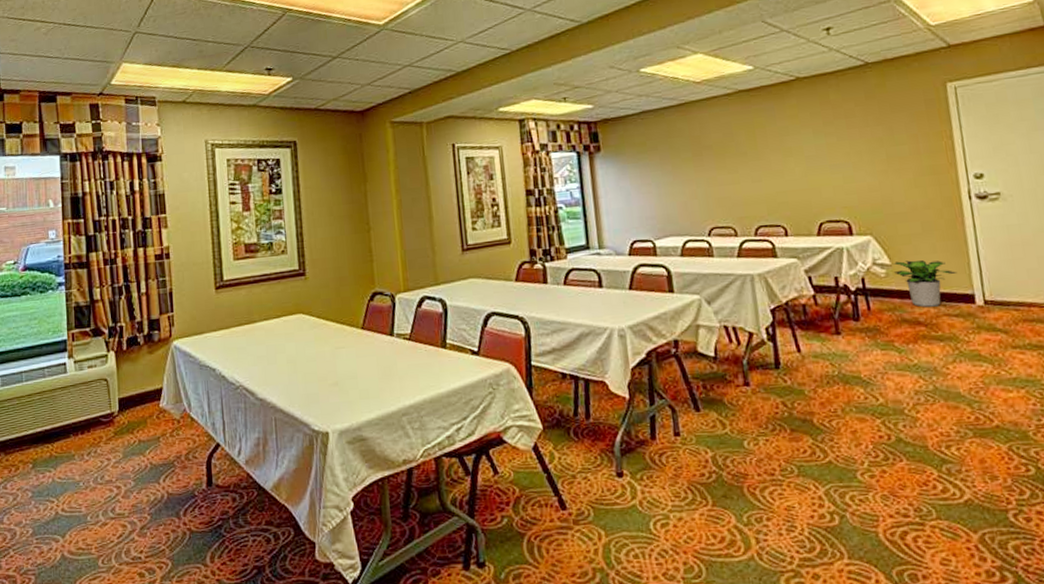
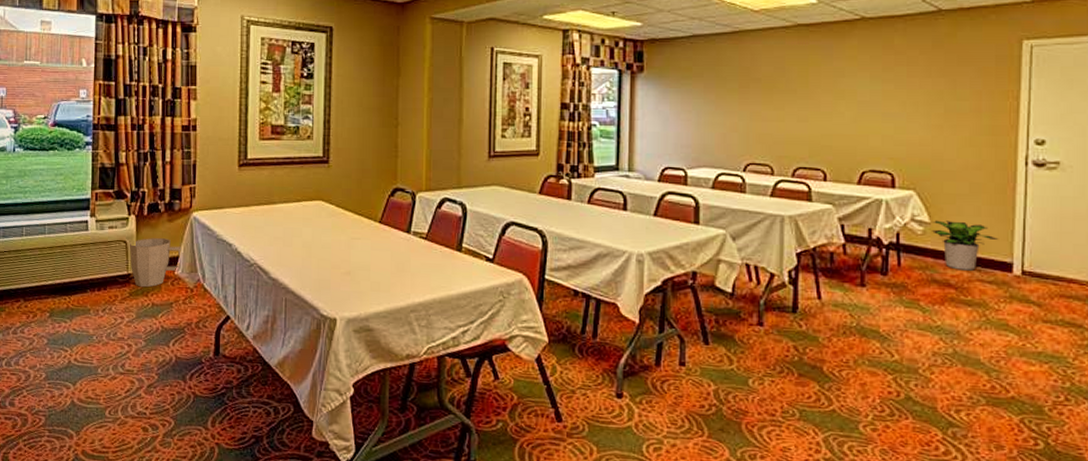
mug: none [111,371,164,425] -> present [130,238,181,288]

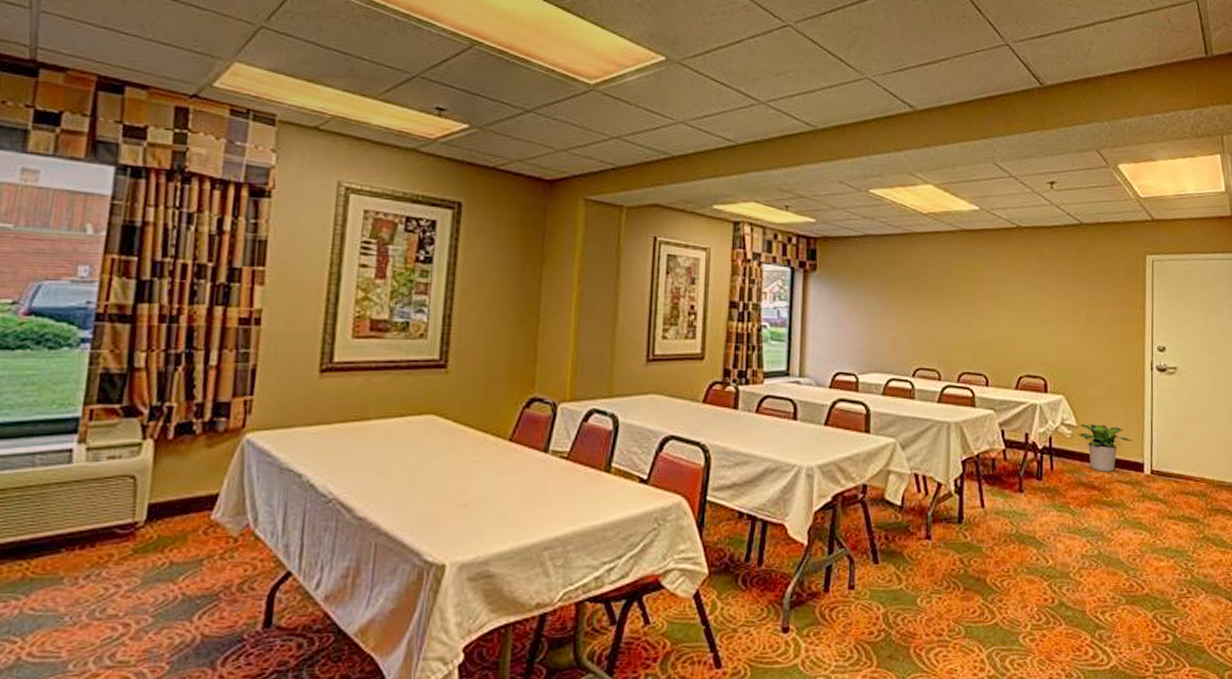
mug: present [130,238,181,288] -> none [139,470,223,540]

